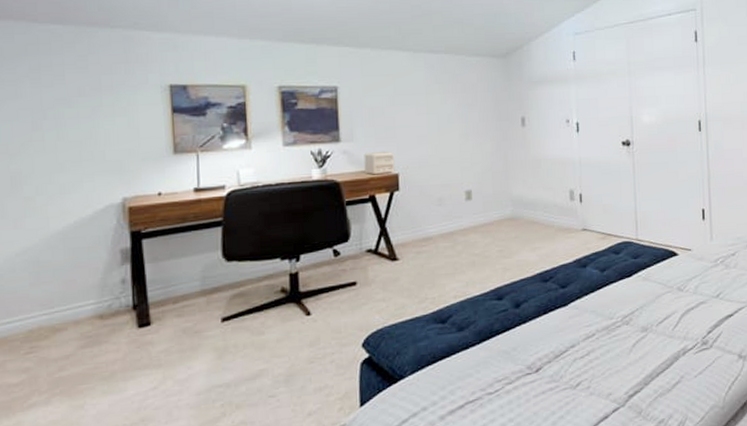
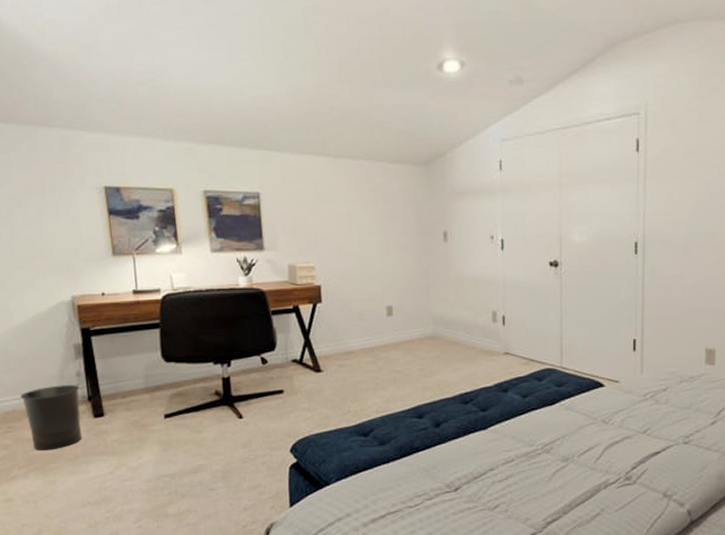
waste bin: none [50,293,124,371] -> present [20,385,83,450]

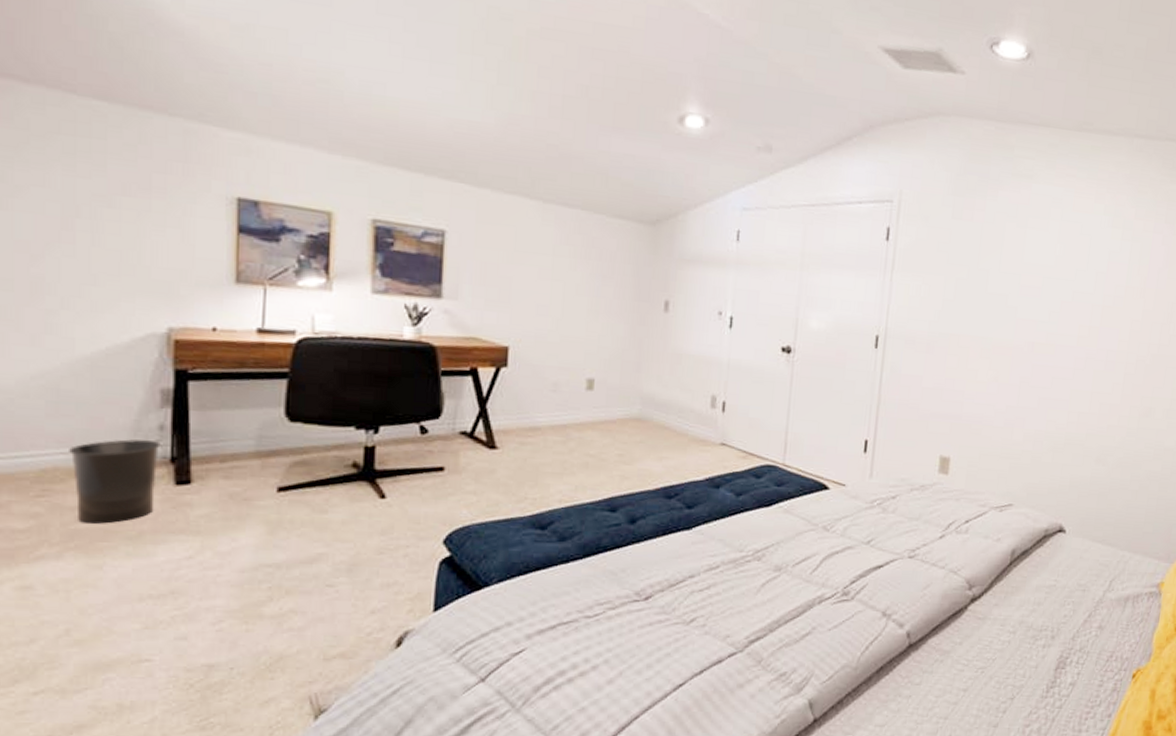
desk organizer: present [287,261,317,286] -> none [468,316,506,345]

